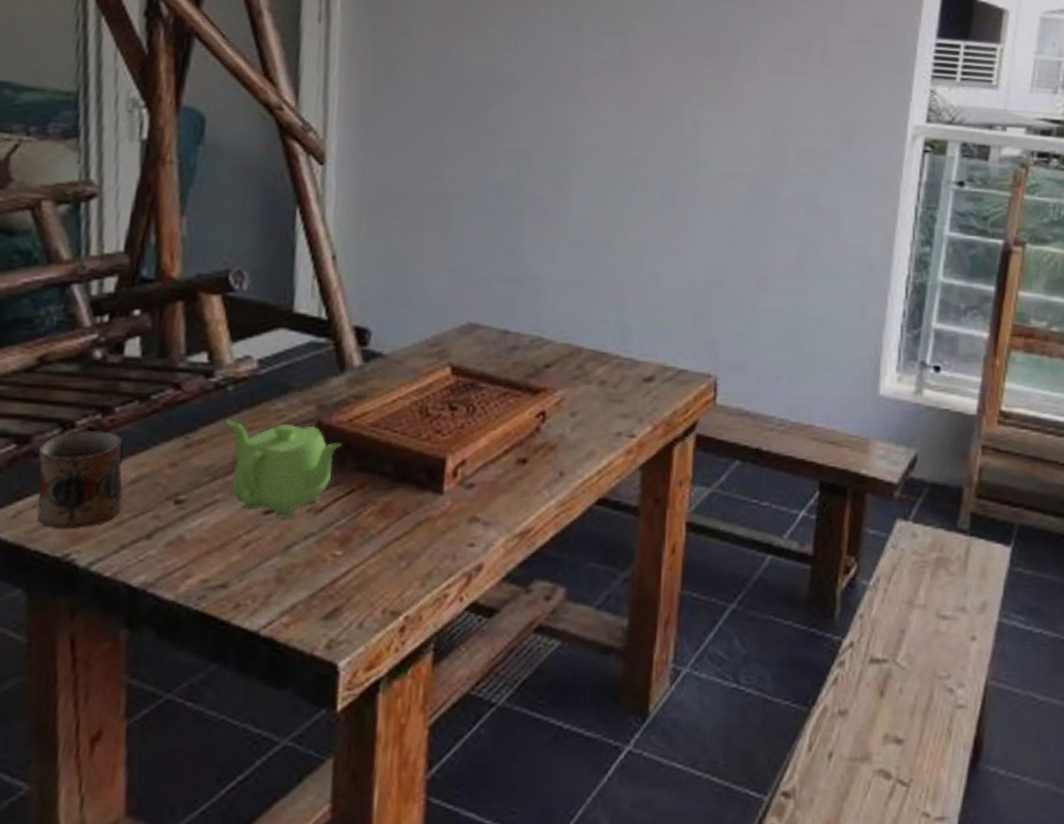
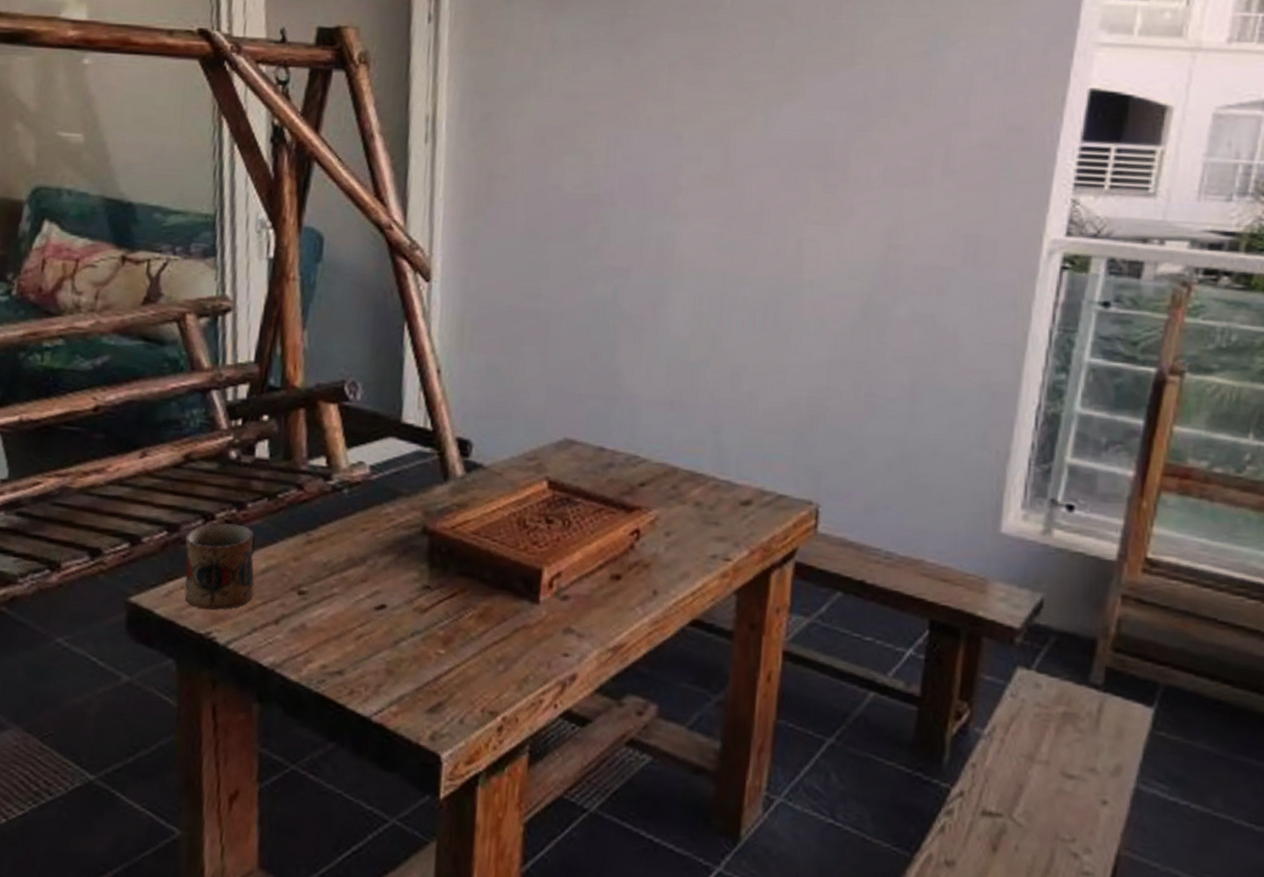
teapot: present [225,419,342,519] -> none [342,520,445,616]

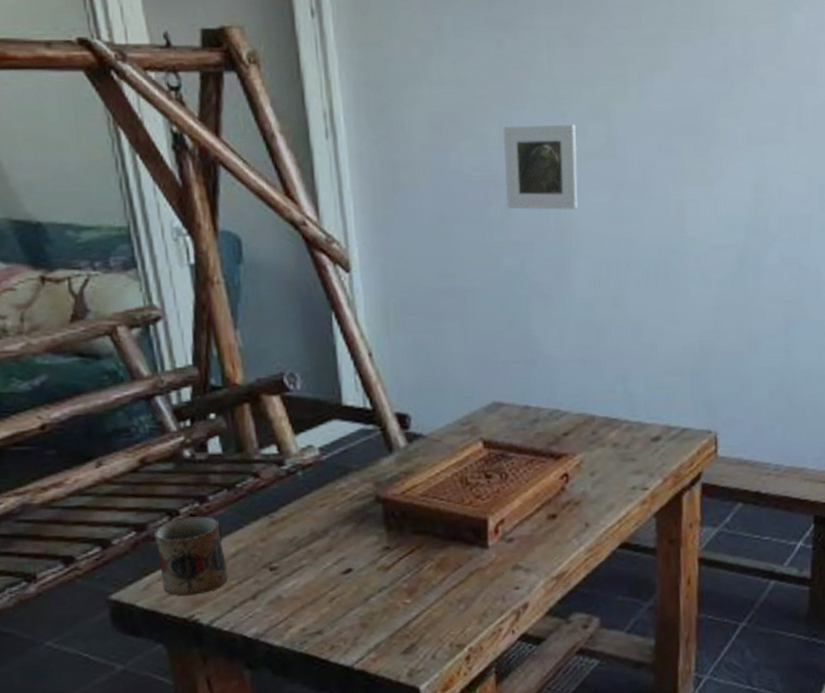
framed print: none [605,144,690,238] -> present [502,124,578,210]

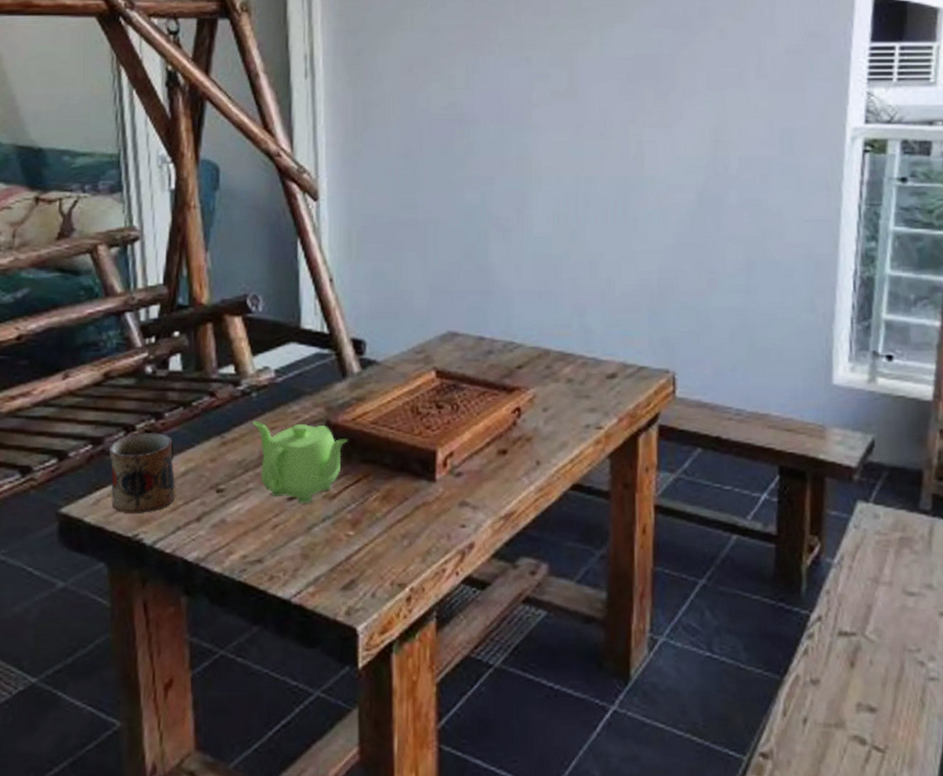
teapot: none [300,499,399,577] -> present [252,421,348,505]
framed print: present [502,124,578,210] -> none [469,68,540,147]

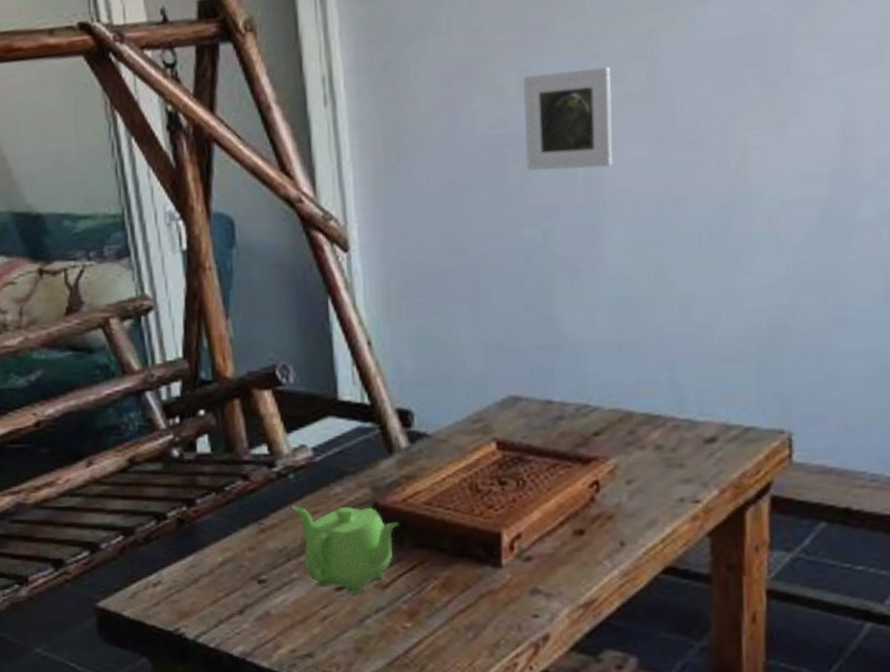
mug: present [109,433,177,513] -> none [141,521,216,606]
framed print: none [469,68,540,147] -> present [522,66,613,171]

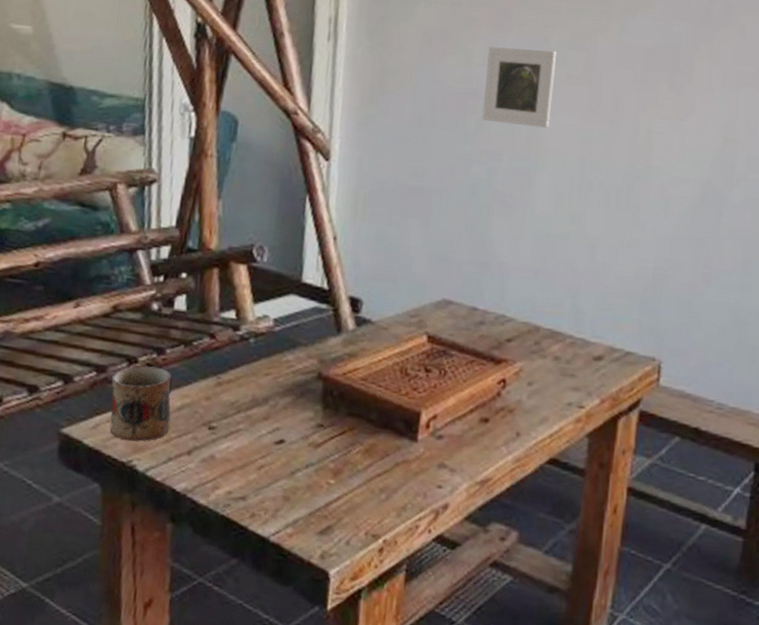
mug: none [141,521,216,606] -> present [110,366,173,441]
teapot: present [291,505,399,595] -> none [248,365,337,450]

